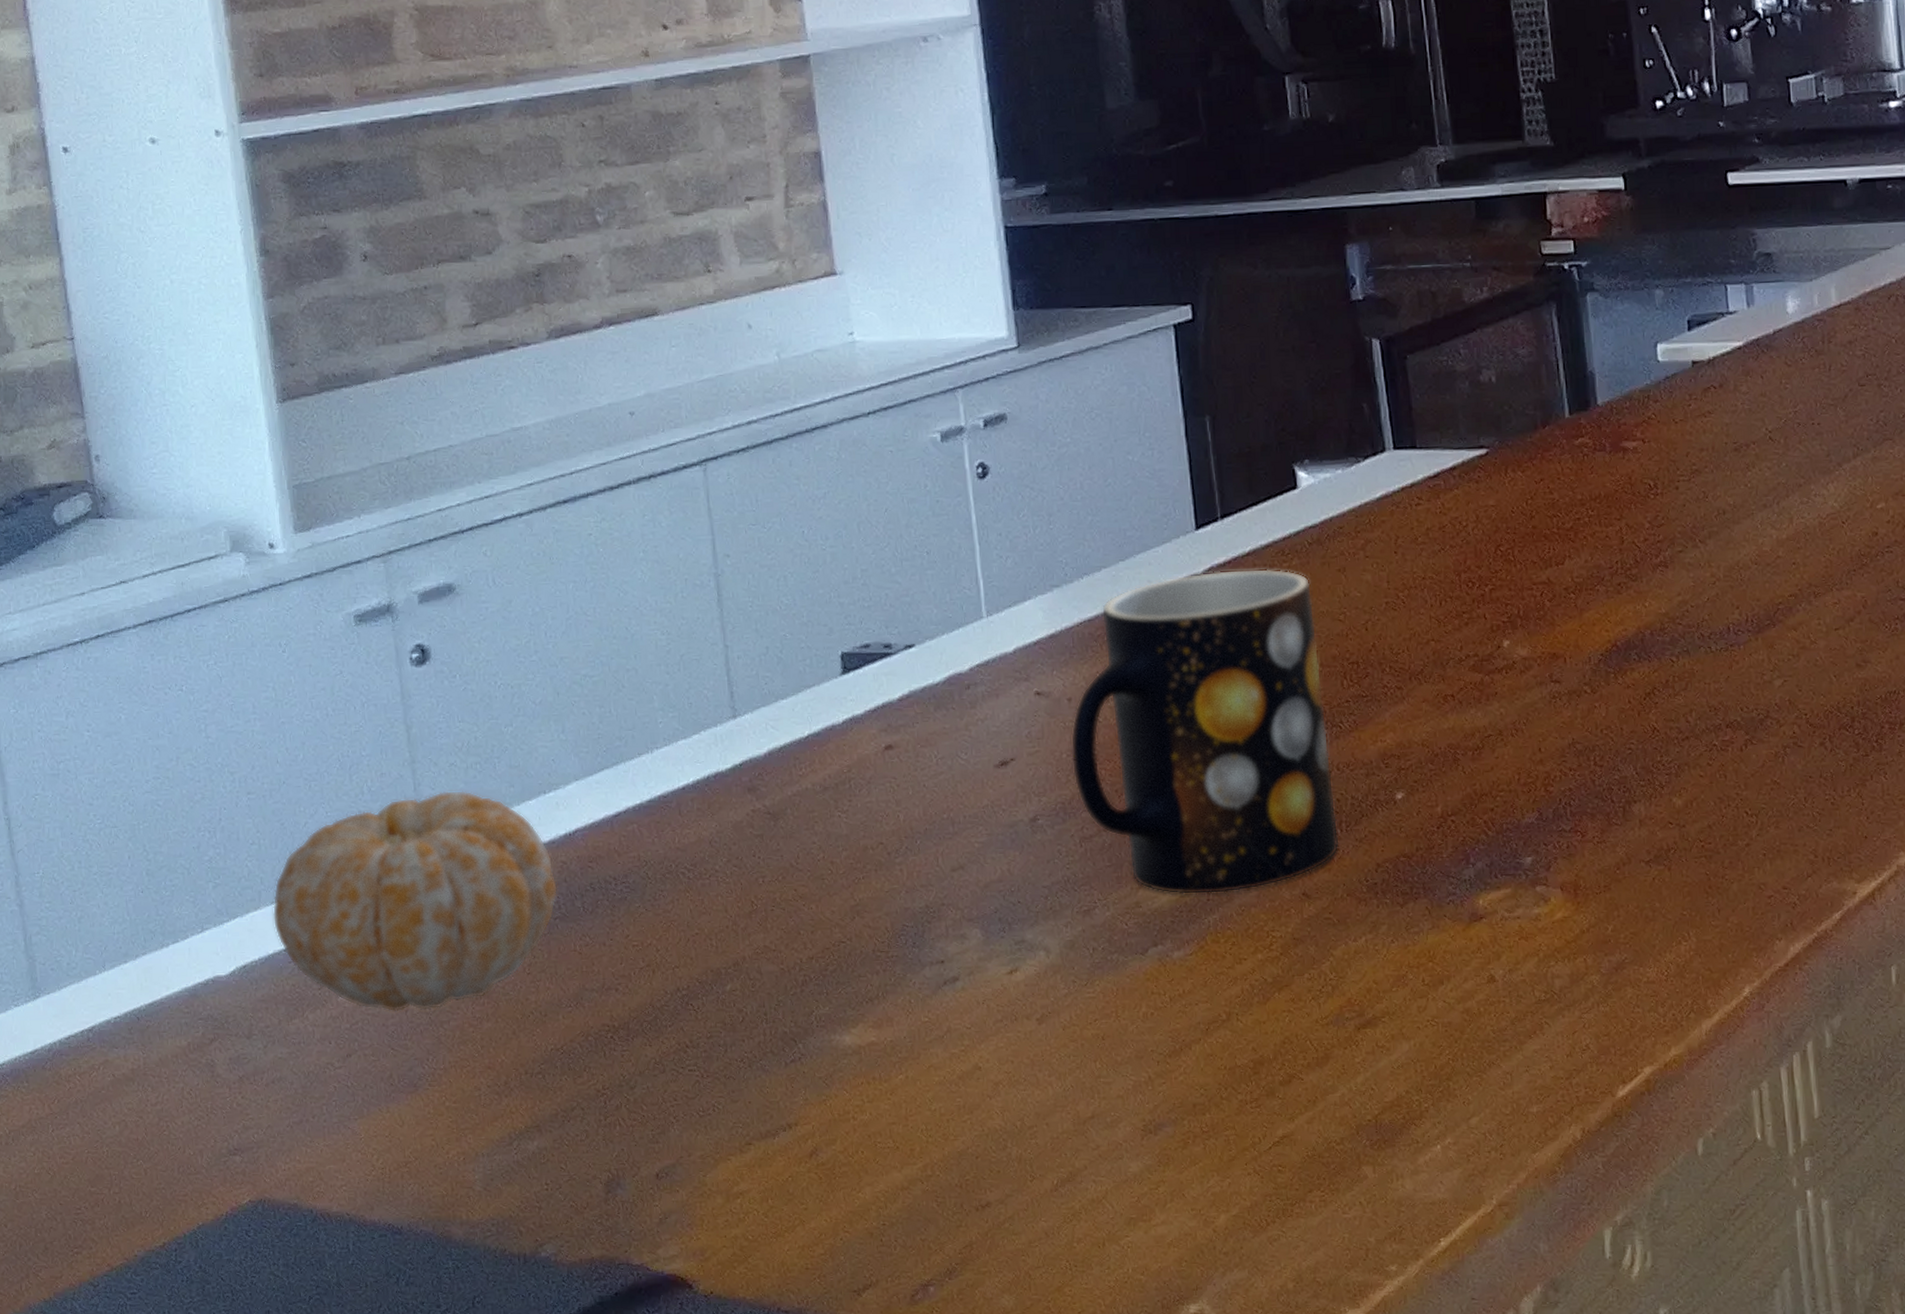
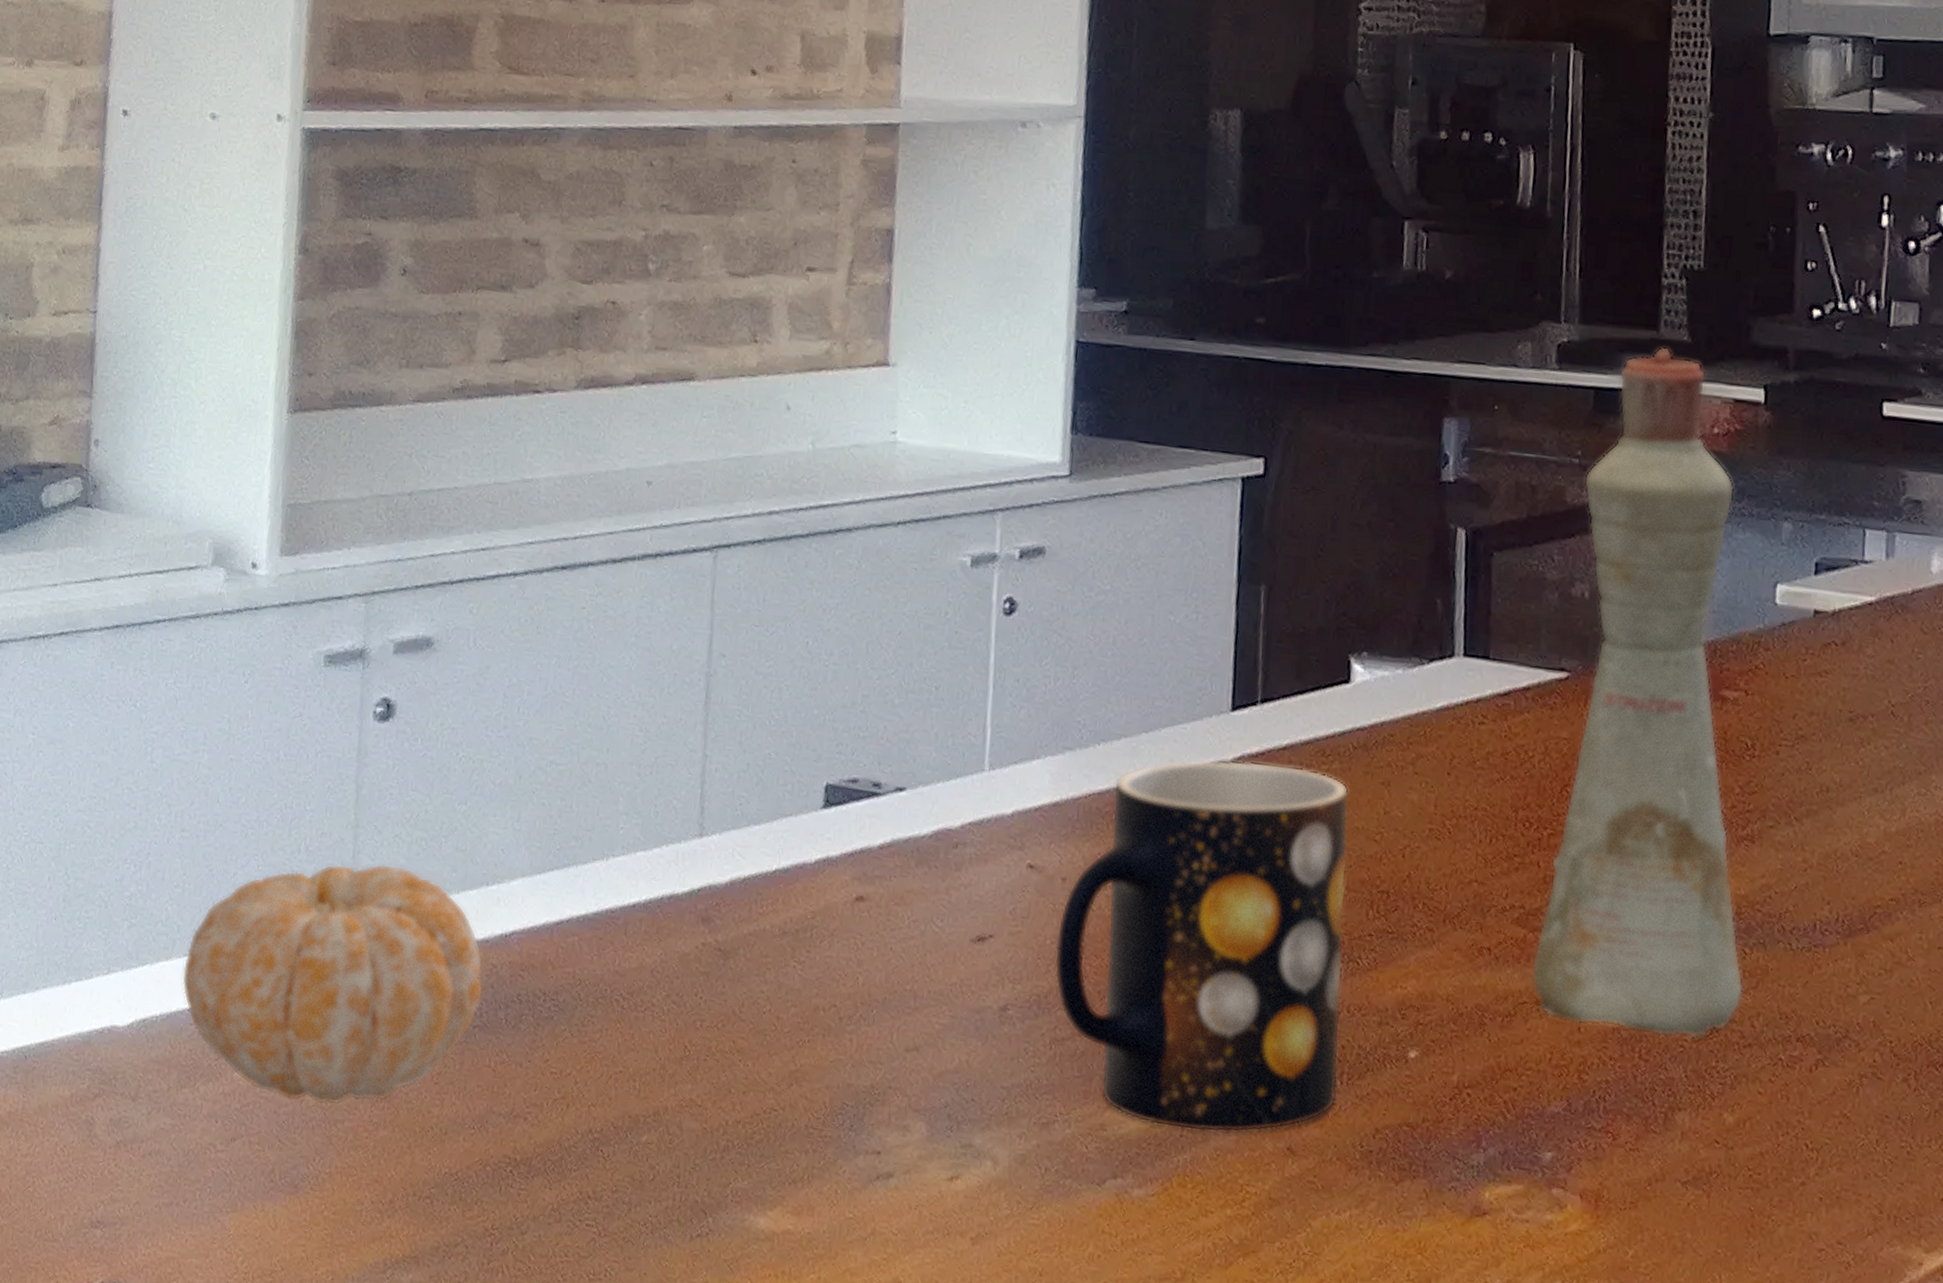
bottle: none [1477,154,1675,746] -> present [1531,347,1744,1039]

